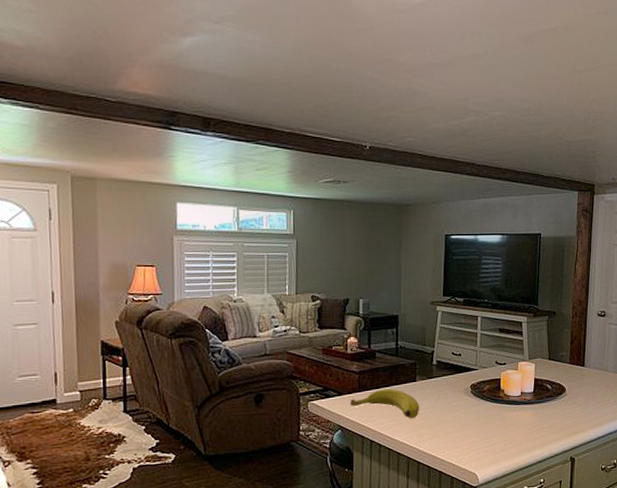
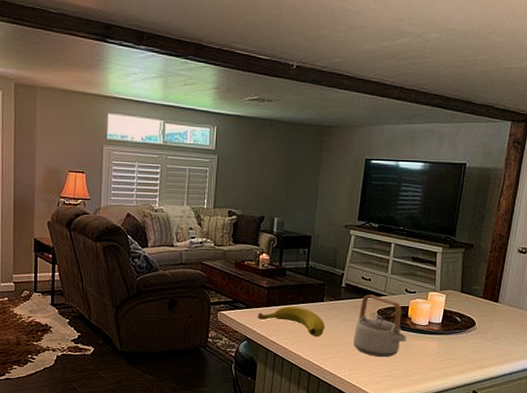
teapot: none [449,370,502,433] -> present [353,294,407,358]

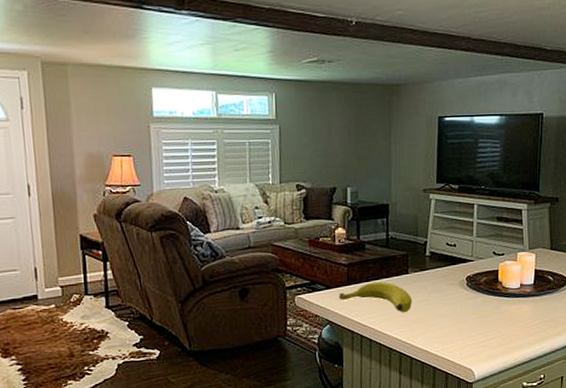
teapot: present [353,294,407,358] -> none [444,261,500,328]

